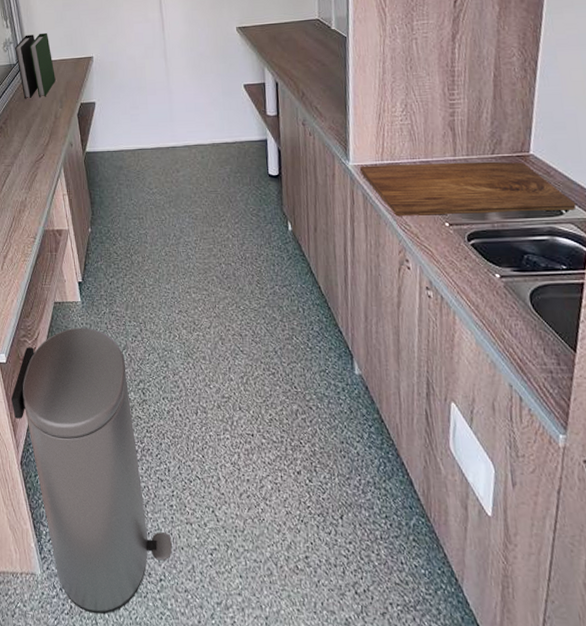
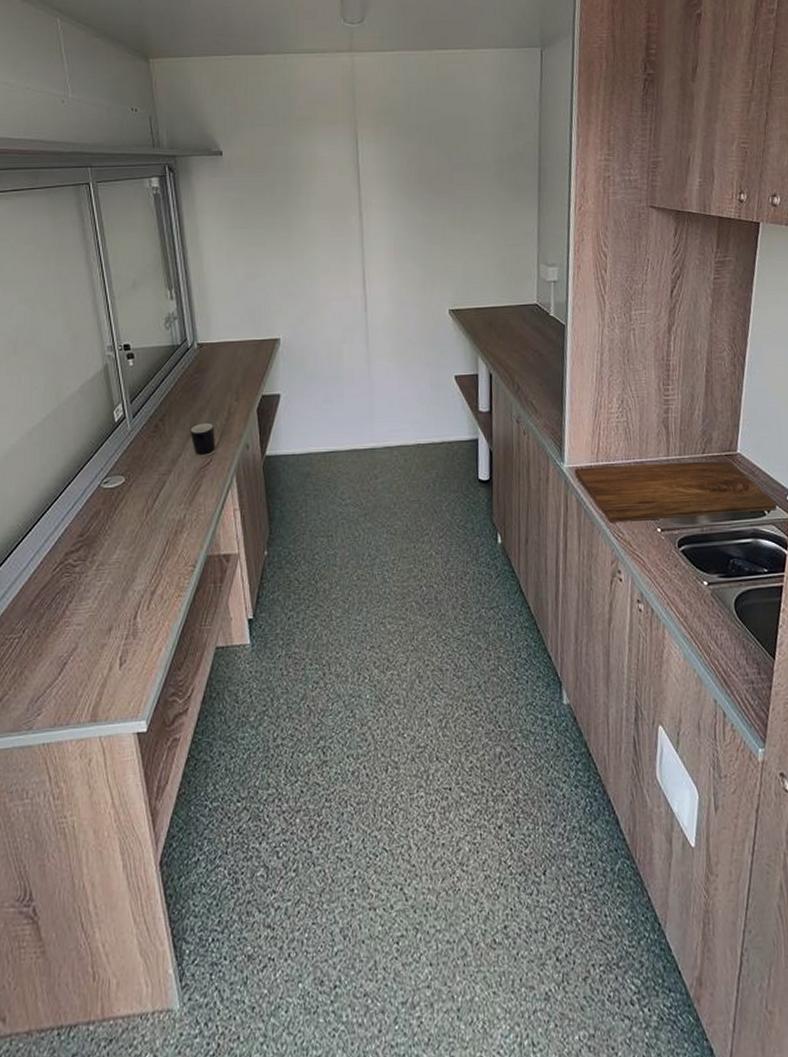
pedal bin: present [10,327,172,614] -> none [150,676,351,1048]
binder: present [15,32,56,99] -> none [180,307,231,390]
mug: none [26,125,46,153] -> present [190,422,215,458]

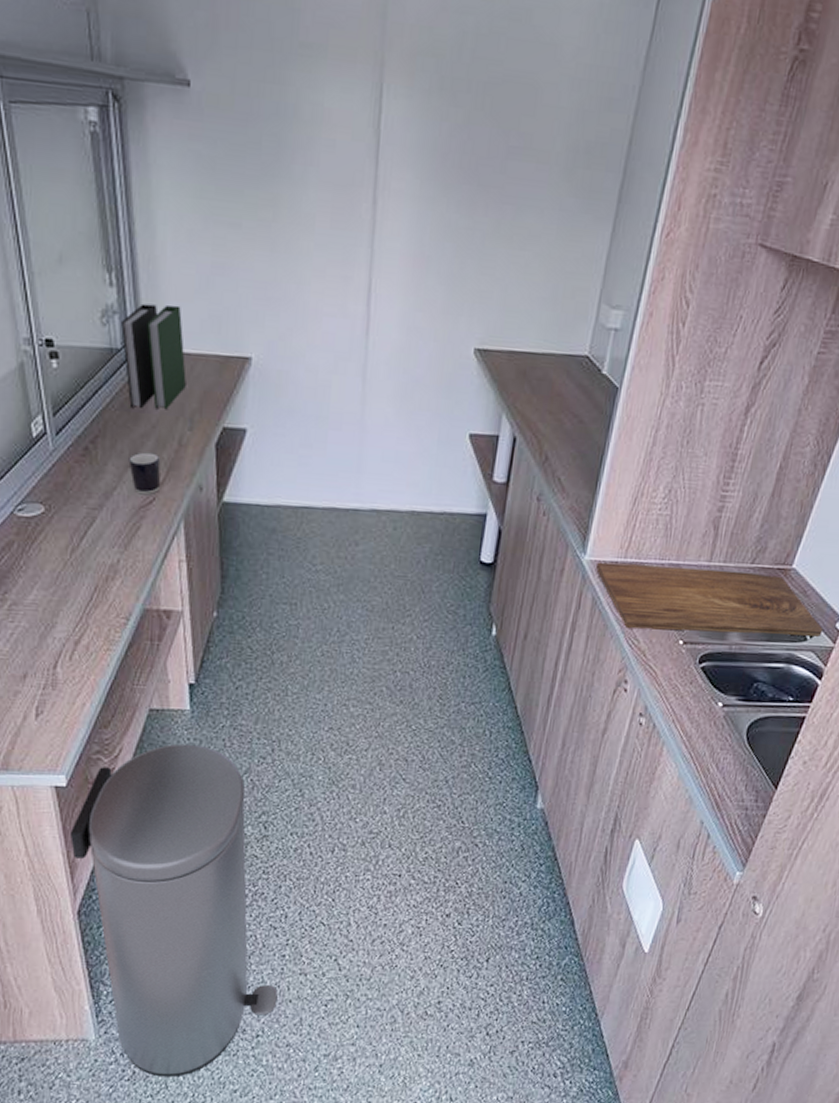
pedal bin: none [150,676,351,1048] -> present [69,743,278,1077]
binder: none [180,307,231,390] -> present [121,303,186,410]

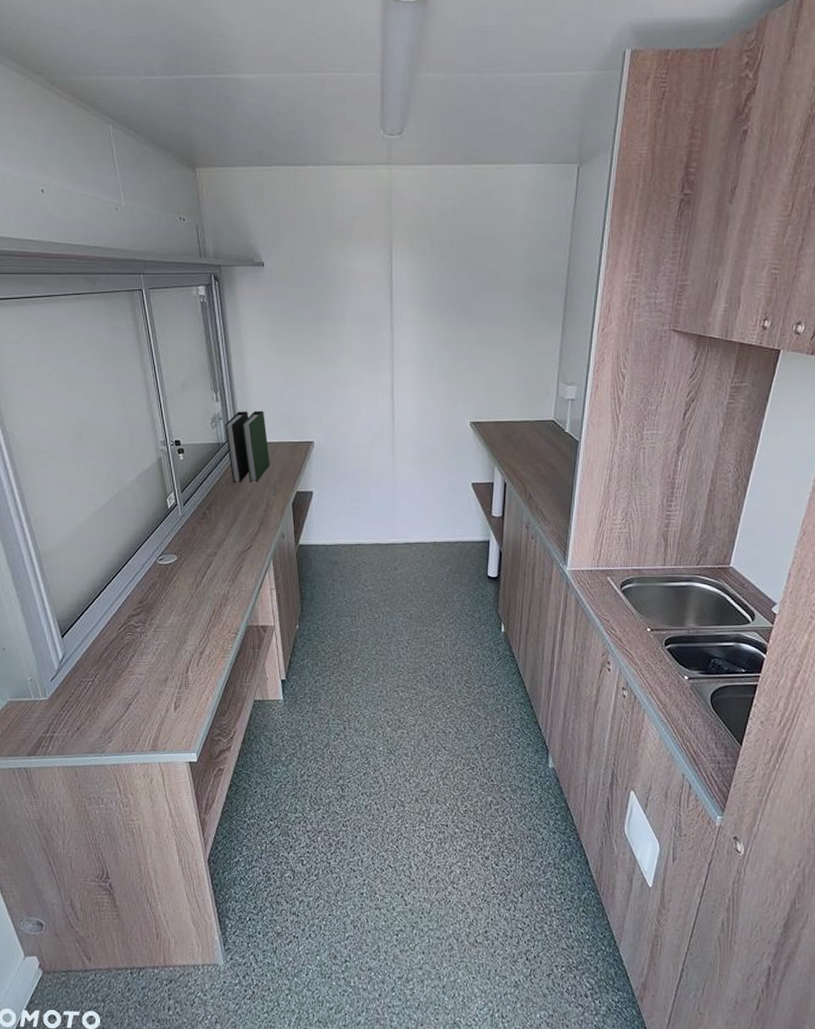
pedal bin: present [69,743,278,1077] -> none [200,726,359,997]
mug: present [128,451,161,495] -> none [233,513,255,543]
cutting board: present [595,562,823,637] -> none [575,571,762,622]

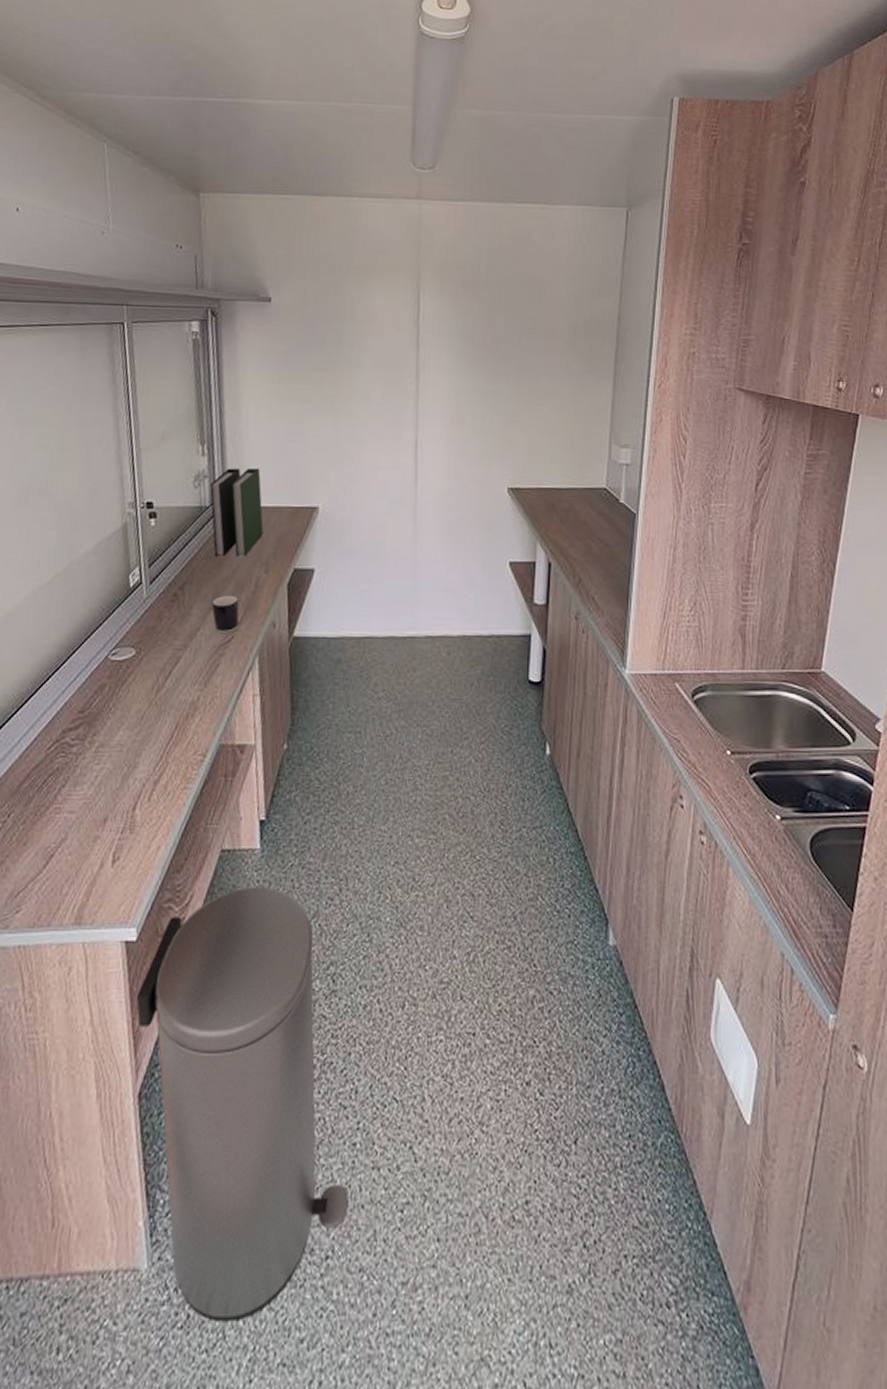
pedal bin: none [200,726,359,997] -> present [135,886,349,1322]
mug: none [233,513,255,543] -> present [211,595,240,634]

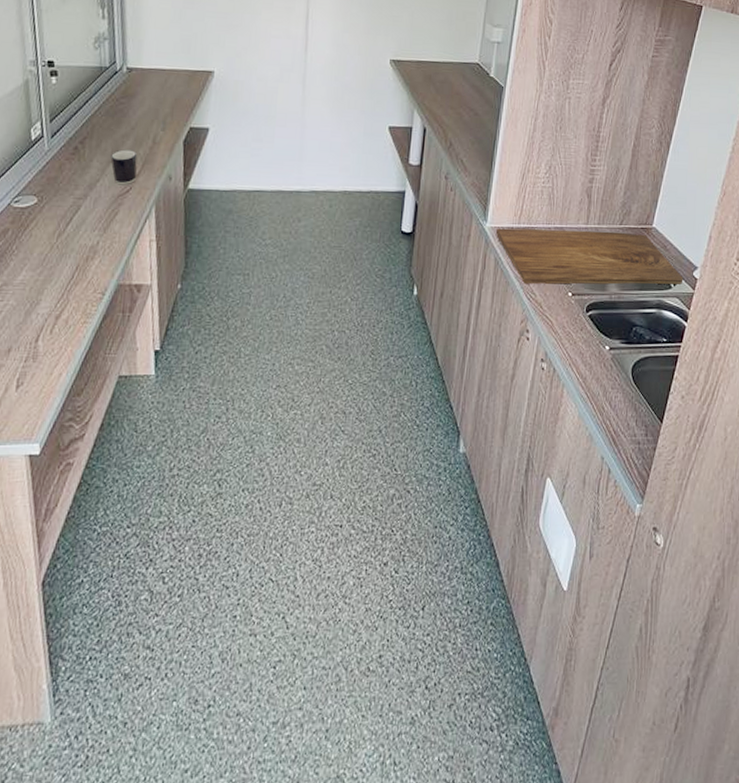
pedal bin: present [135,886,349,1322] -> none [39,407,229,760]
binder: present [210,467,264,557] -> none [110,31,161,115]
cutting board: none [636,675,864,741] -> present [495,228,683,285]

